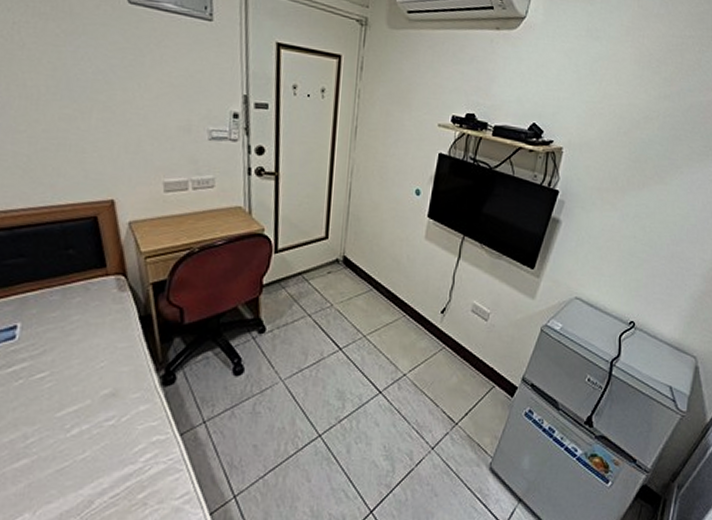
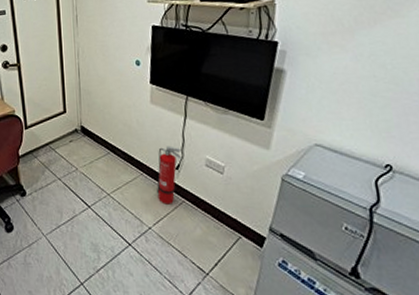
fire extinguisher: none [417,287,449,350] -> present [157,146,182,205]

